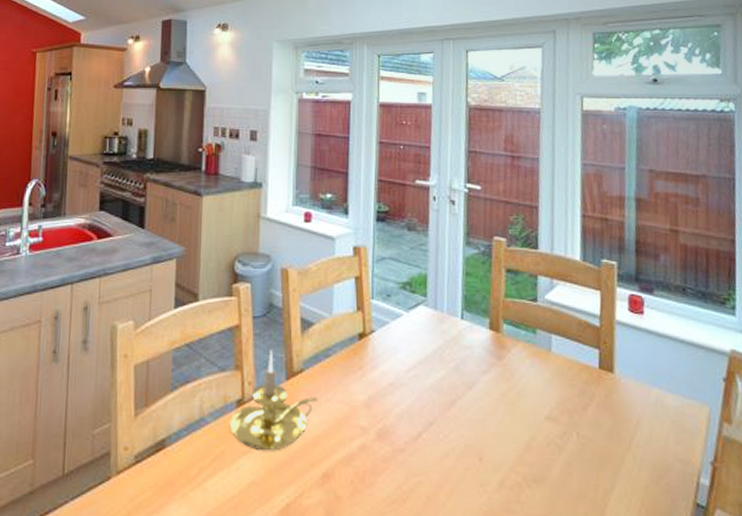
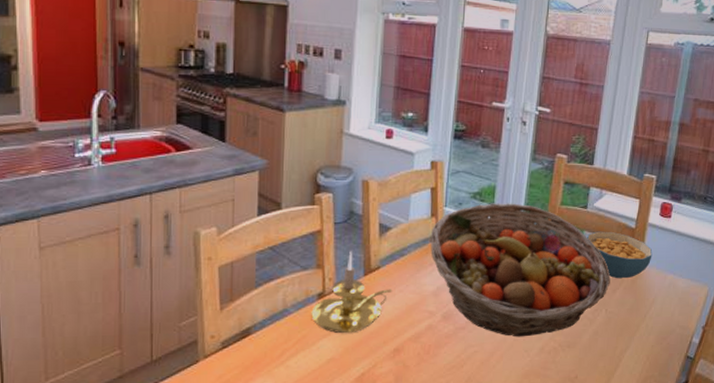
fruit basket: none [358,295,578,466] -> present [430,203,611,337]
cereal bowl: none [541,330,628,392] -> present [587,231,653,279]

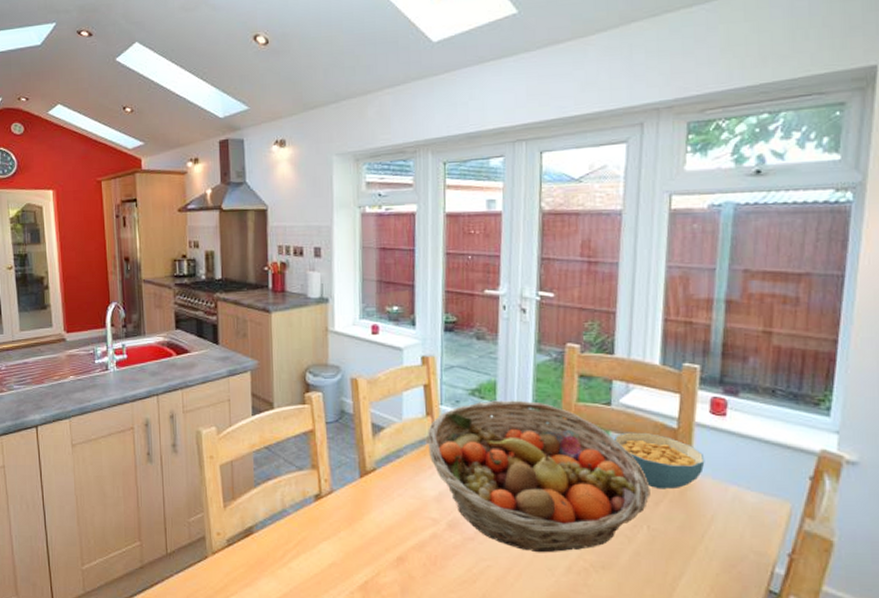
candle holder: present [311,251,393,333] -> none [309,452,391,537]

